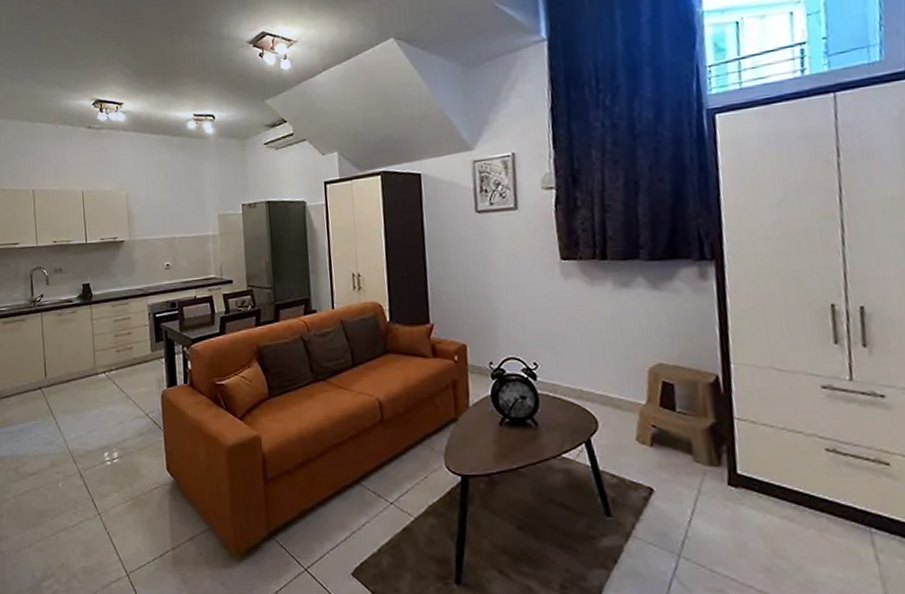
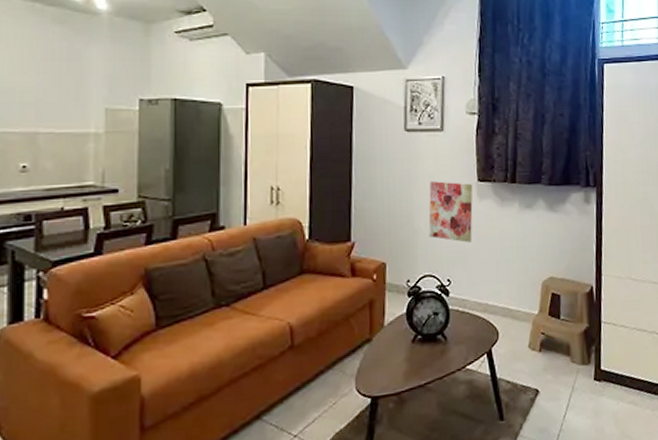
wall art: none [506,261,559,325] -> present [428,181,473,243]

